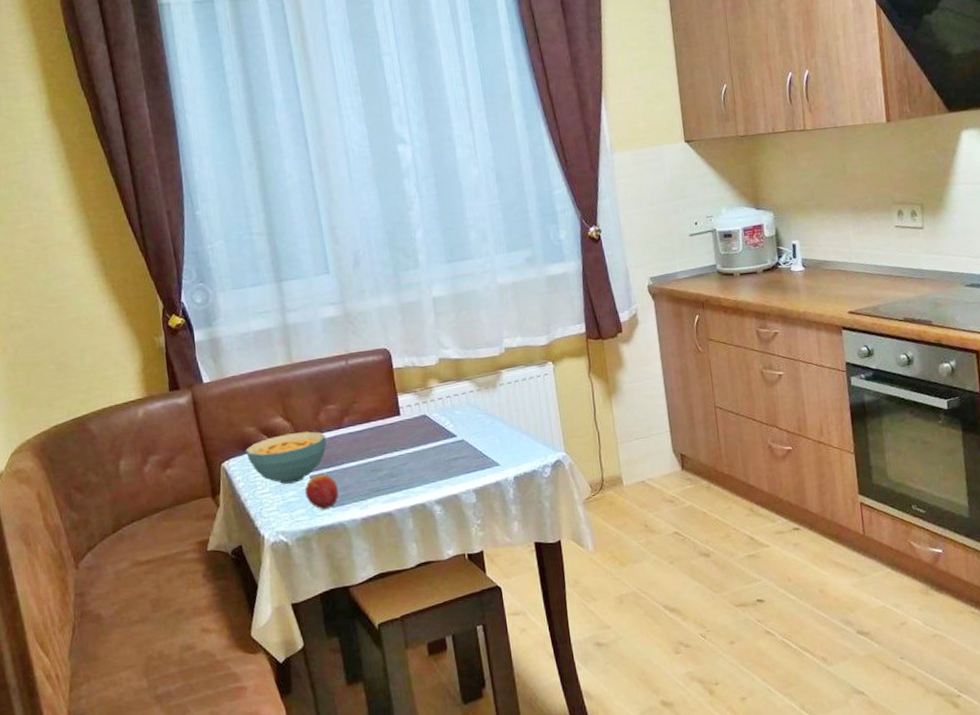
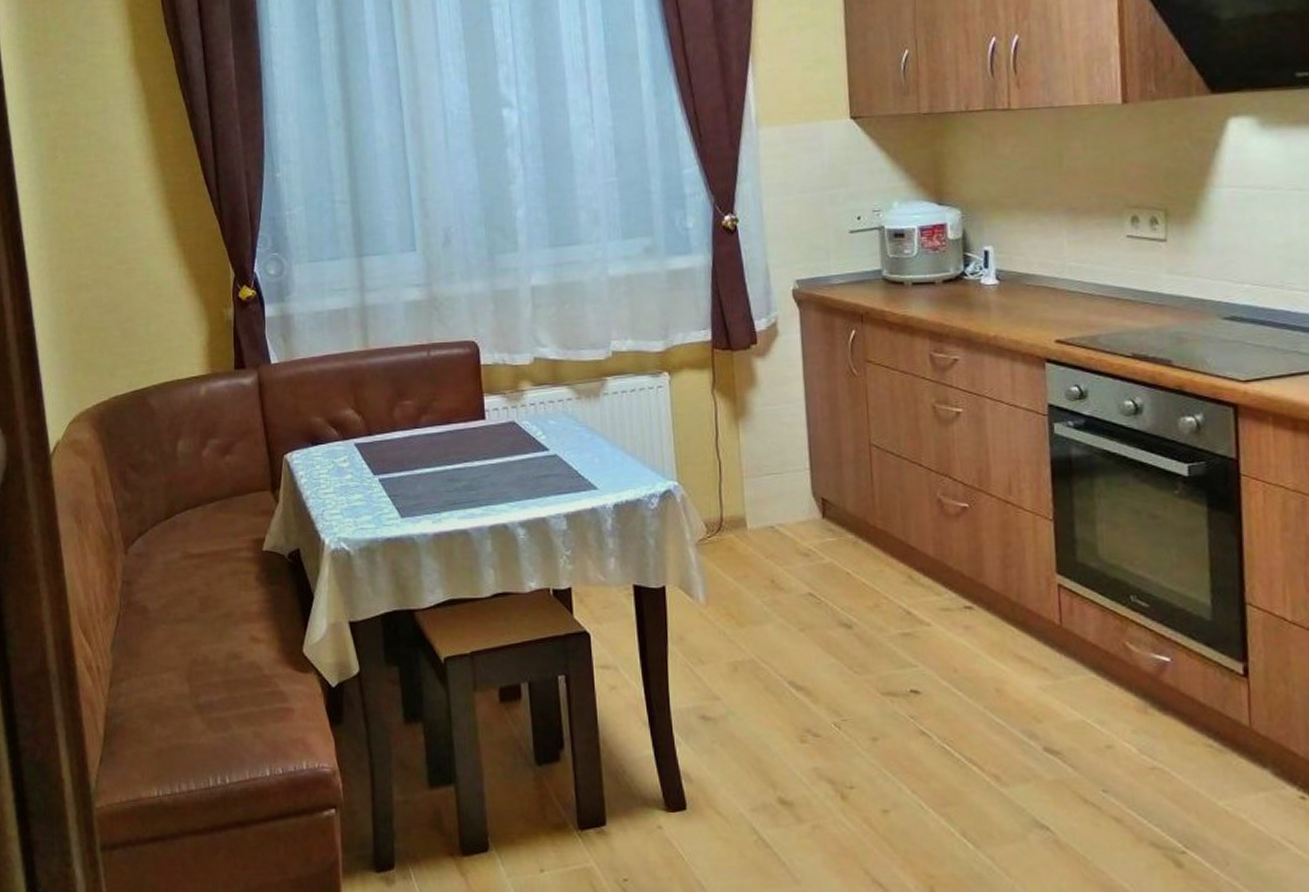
cereal bowl: present [245,431,327,484] -> none [311,428,400,485]
fruit: present [305,474,339,510] -> none [372,479,409,519]

